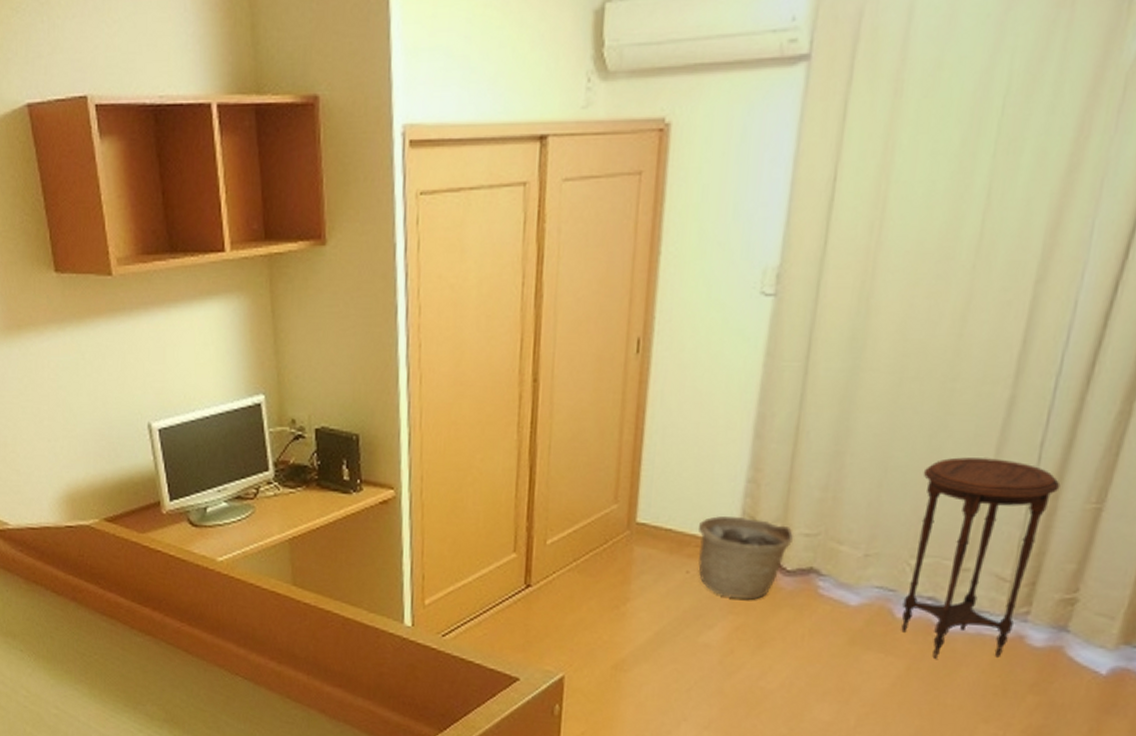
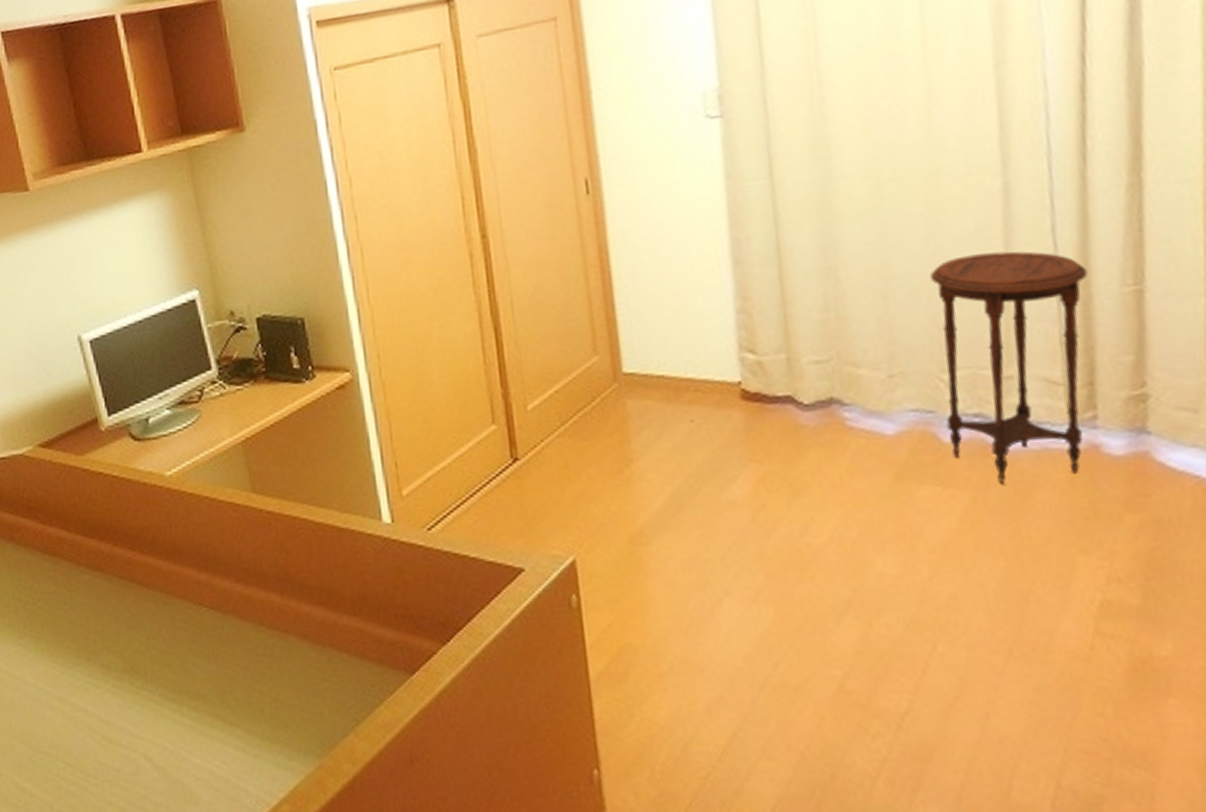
basket: present [698,516,794,600] -> none [694,350,804,444]

